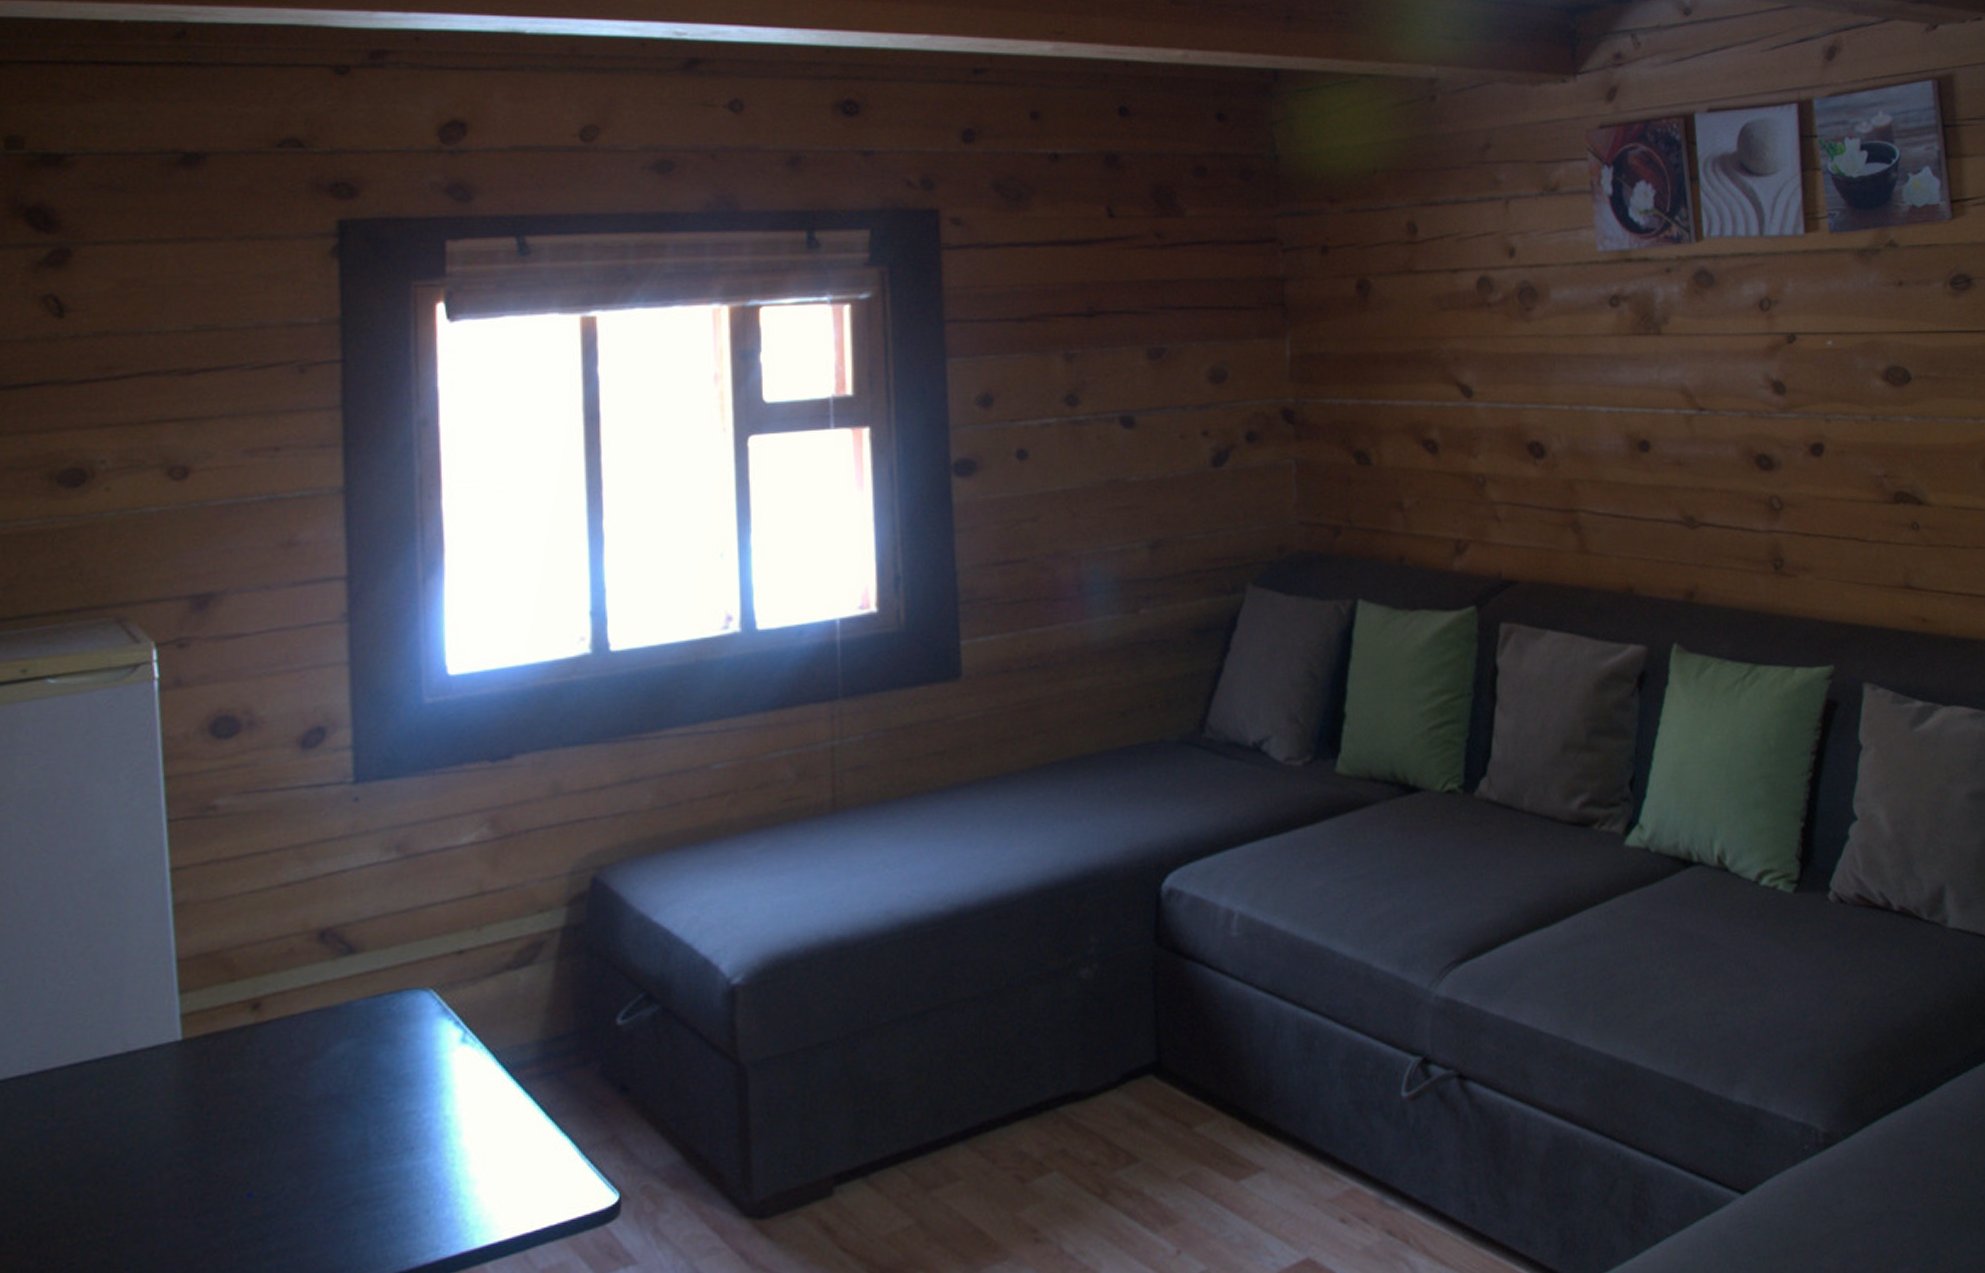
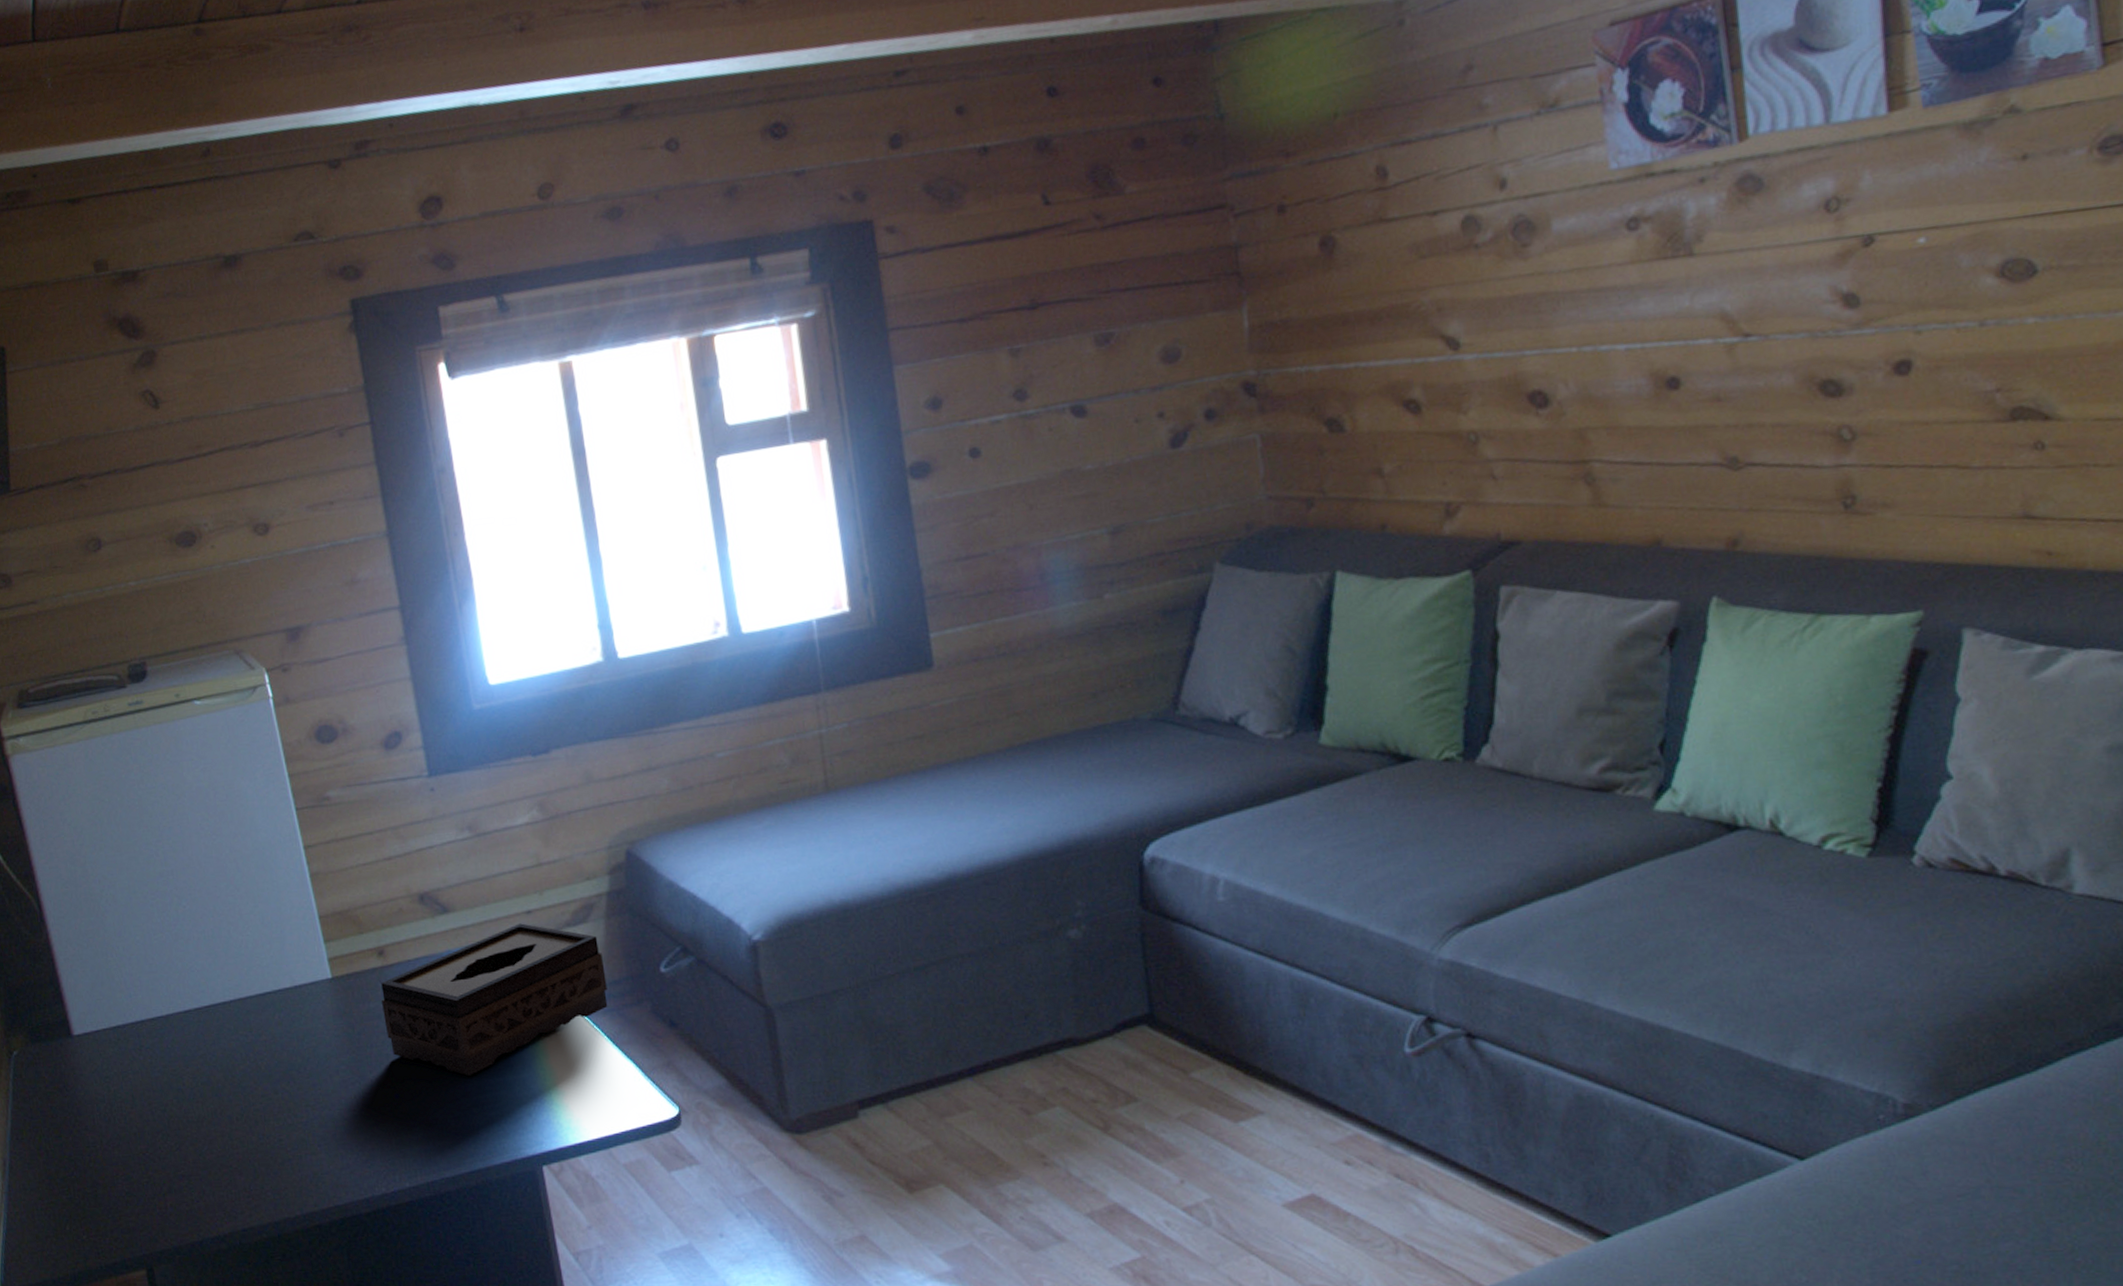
tissue box: none [247,966,548,1165] -> present [381,923,608,1077]

